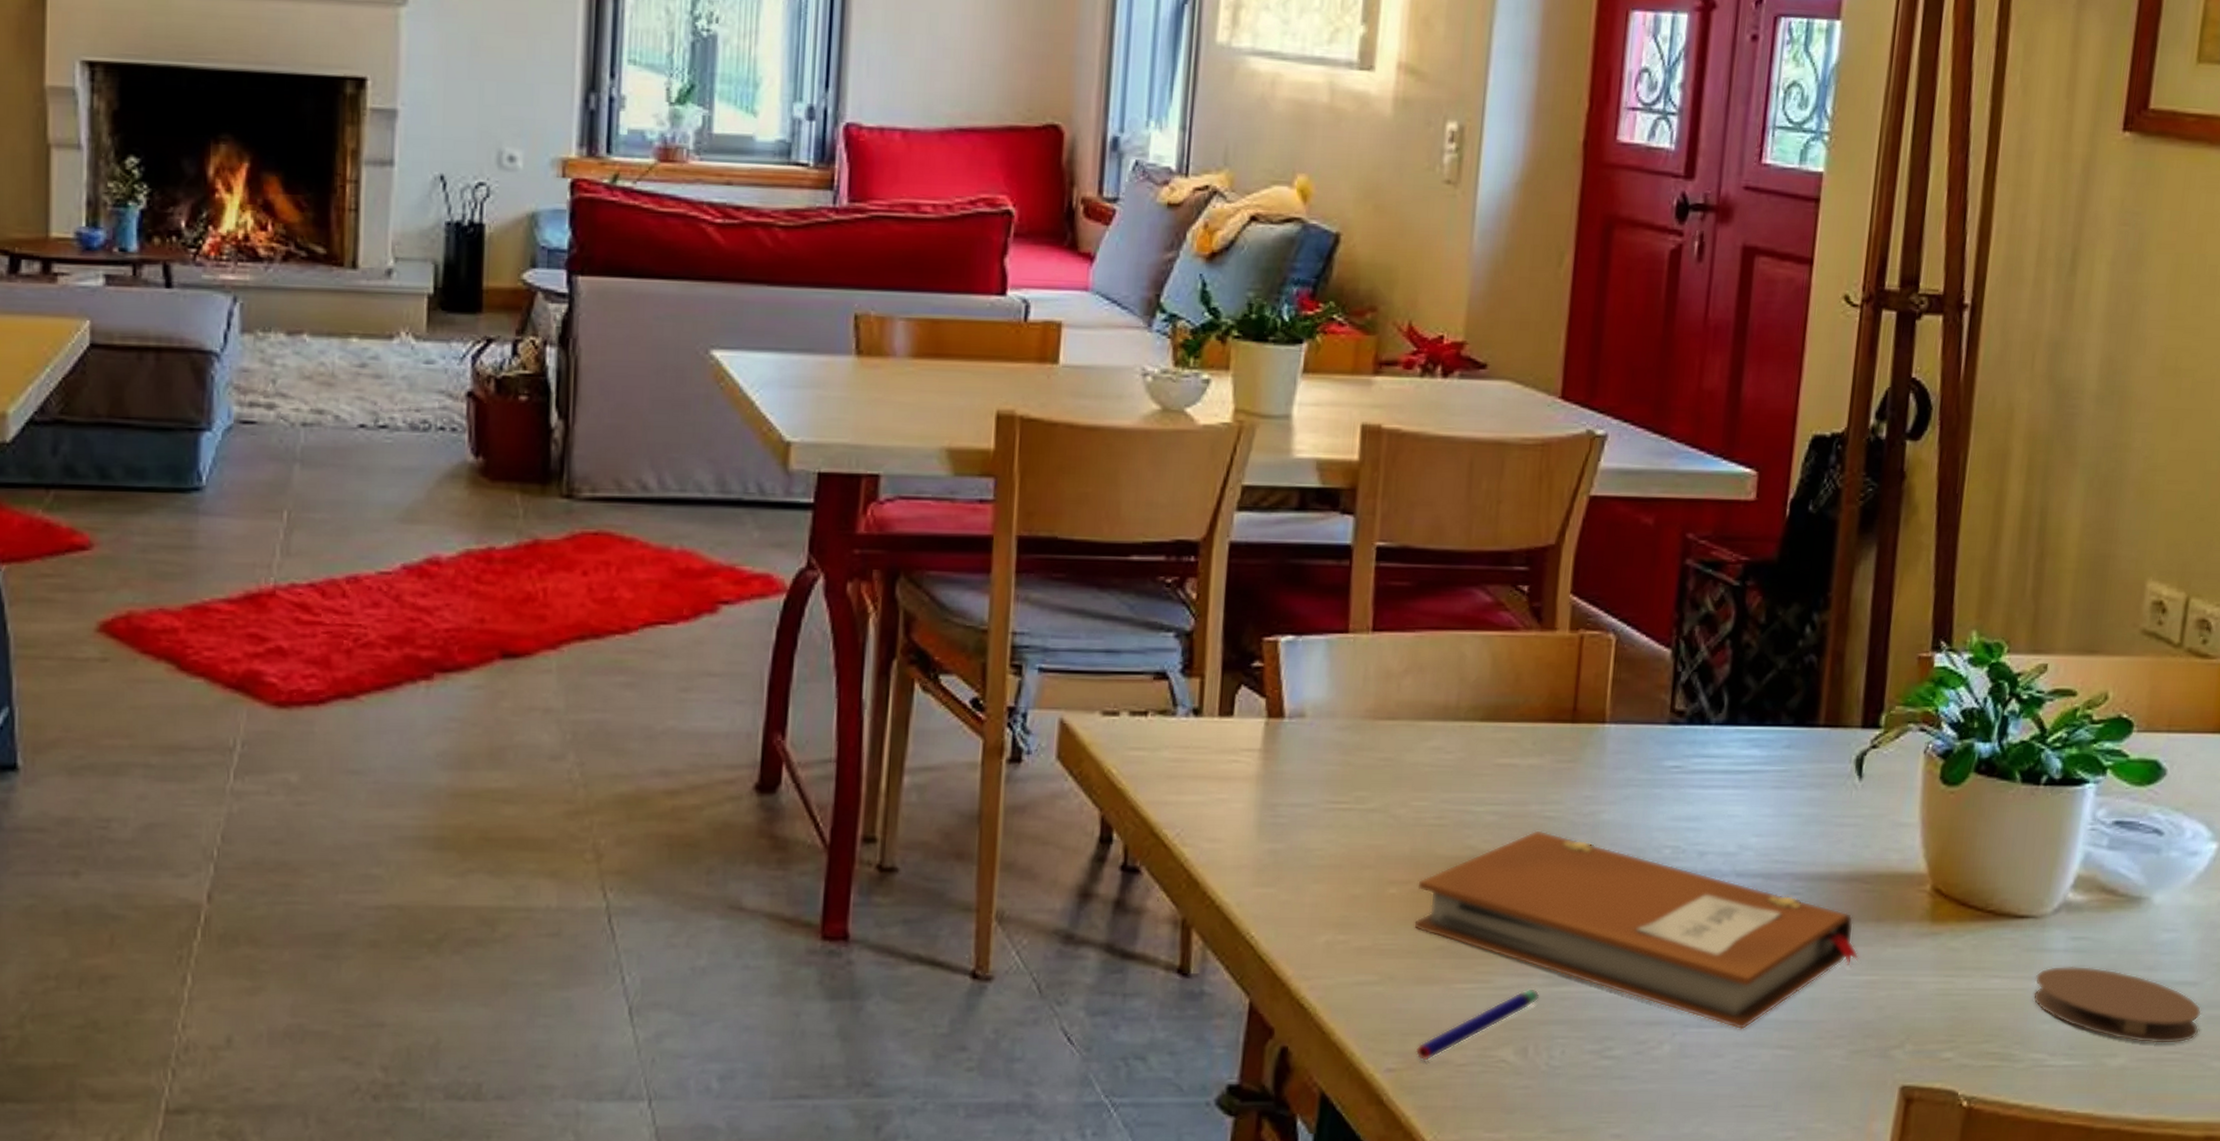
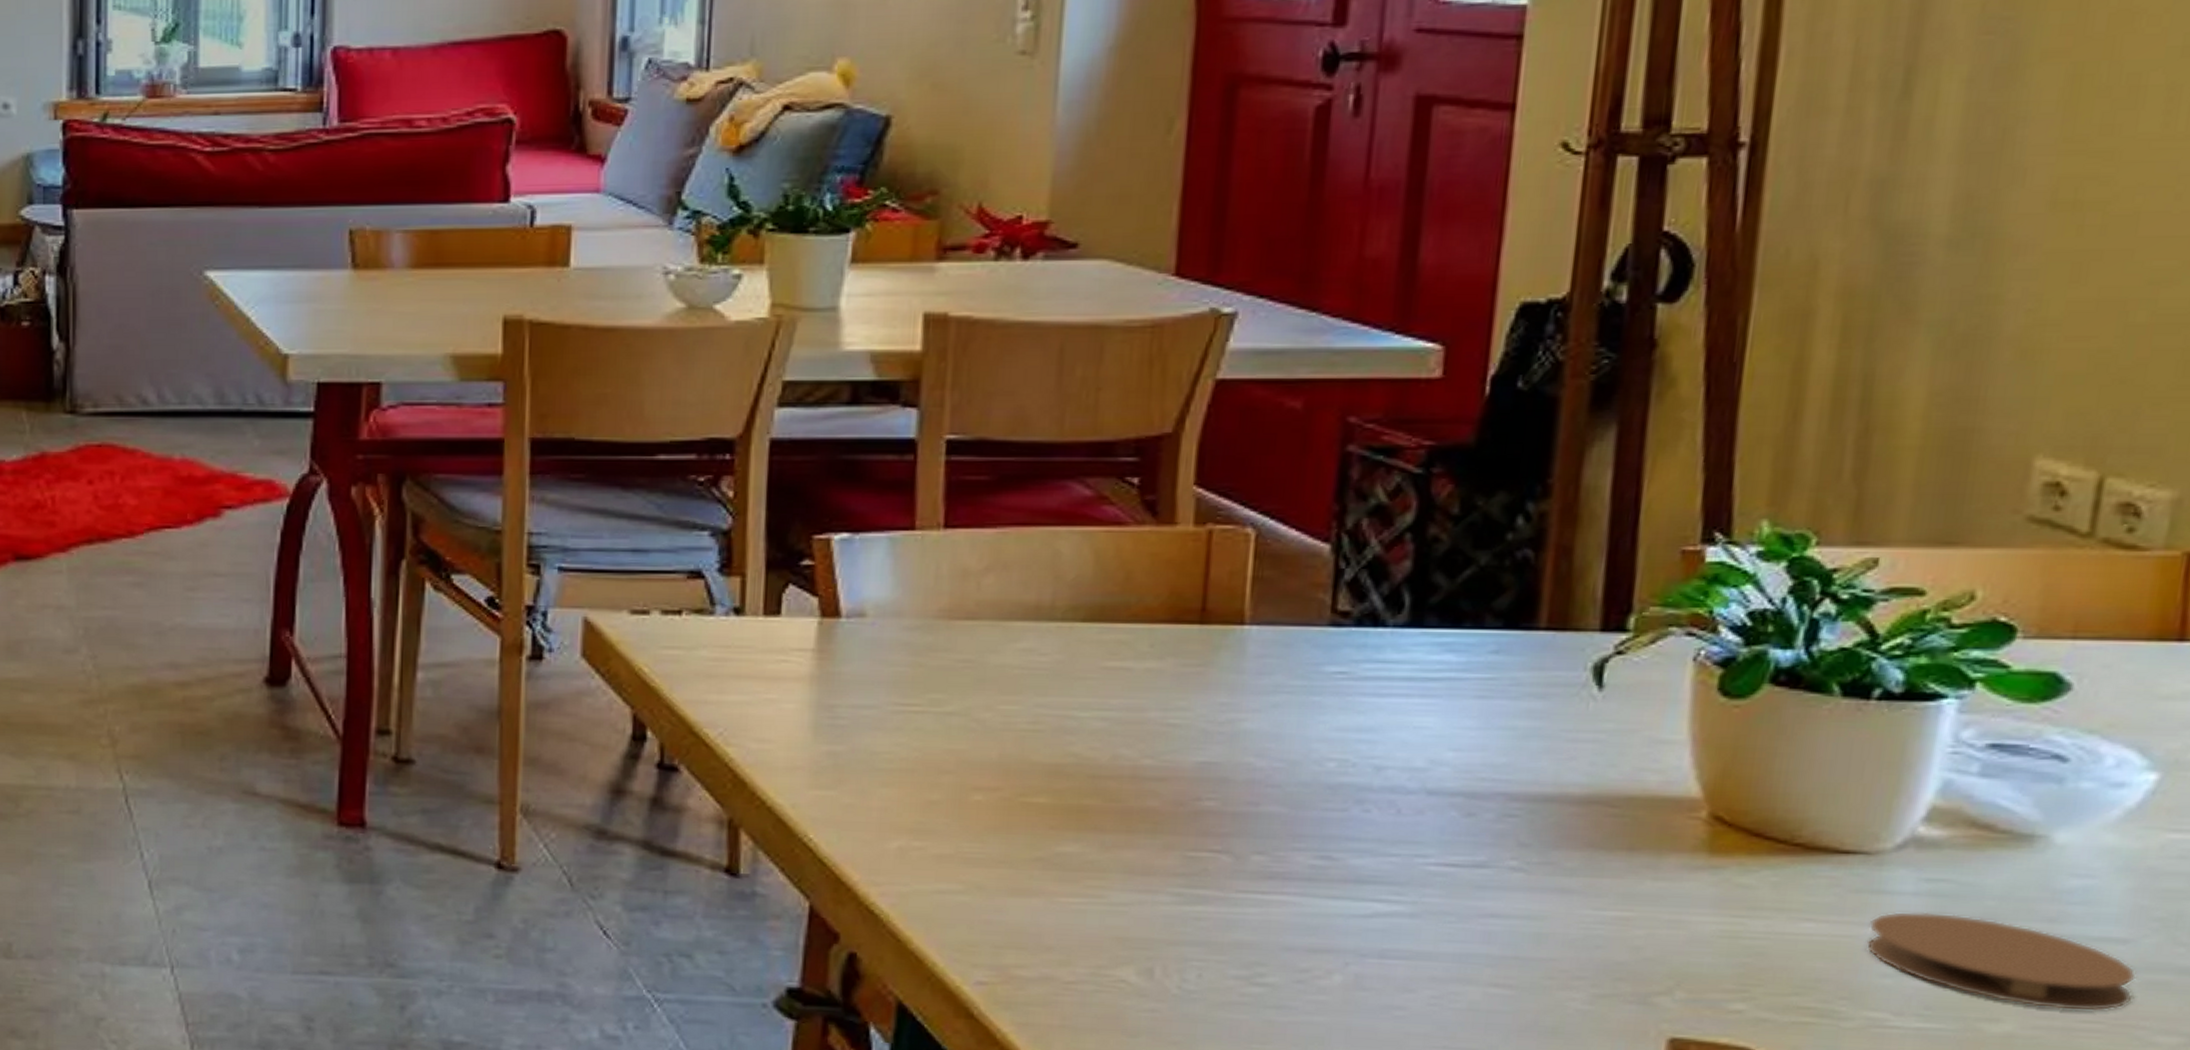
notebook: present [1414,830,1859,1030] -> none [1006,738,1604,964]
pen: present [1415,988,1540,1061] -> none [1011,906,1168,976]

